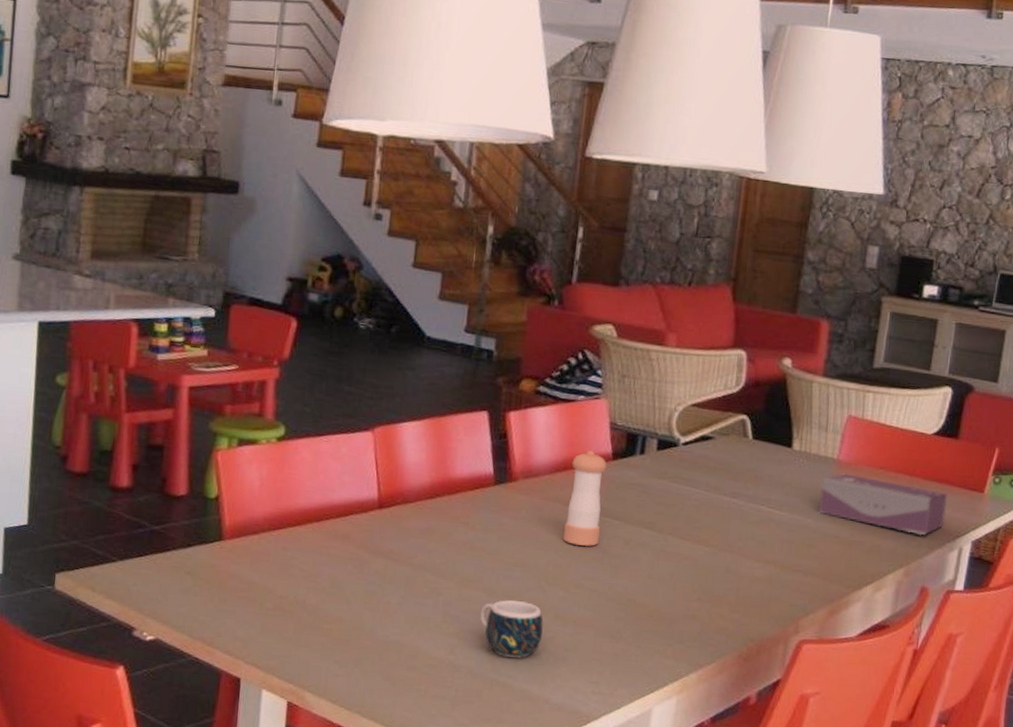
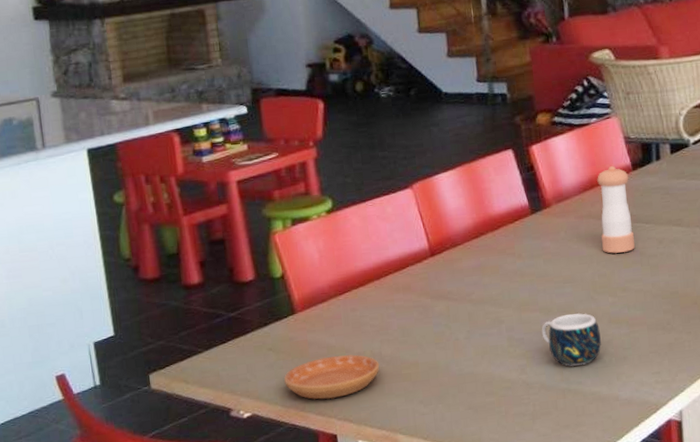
saucer: none [196,592,301,640] -> present [284,354,380,400]

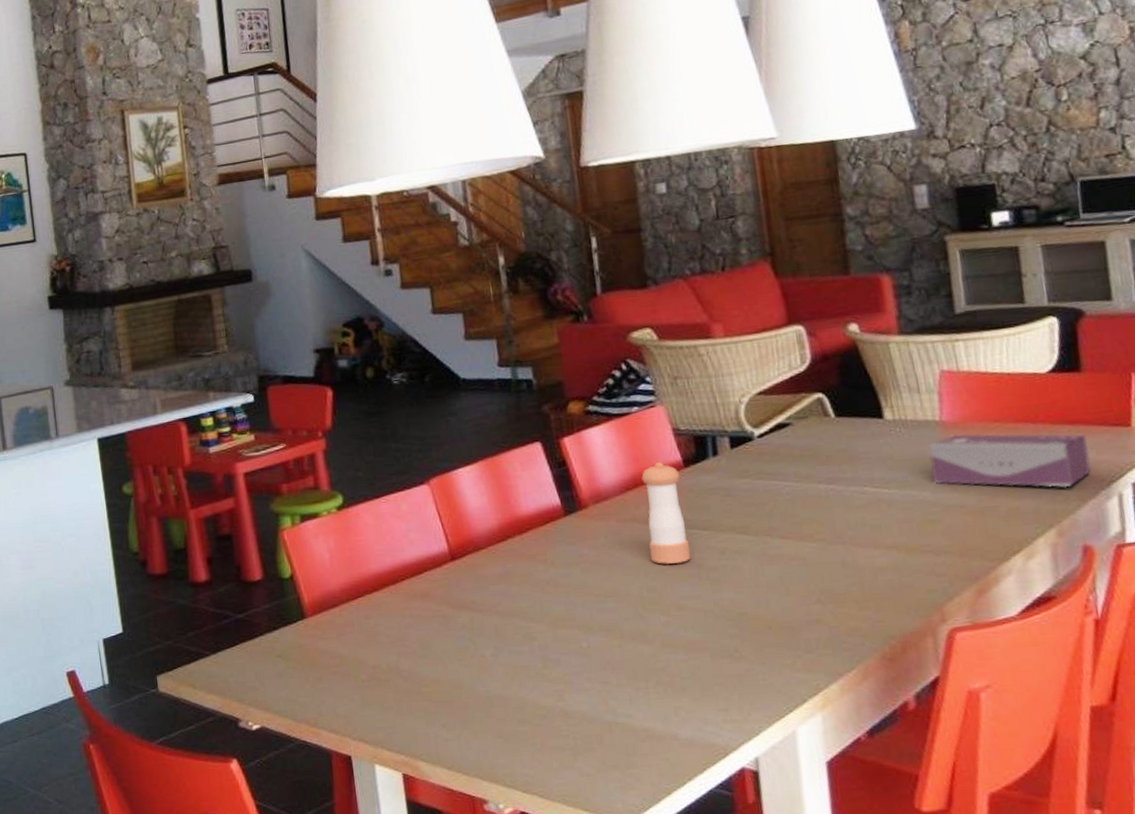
saucer: present [284,354,380,400] -> none [294,666,397,716]
mug: present [541,313,601,366] -> none [580,633,654,695]

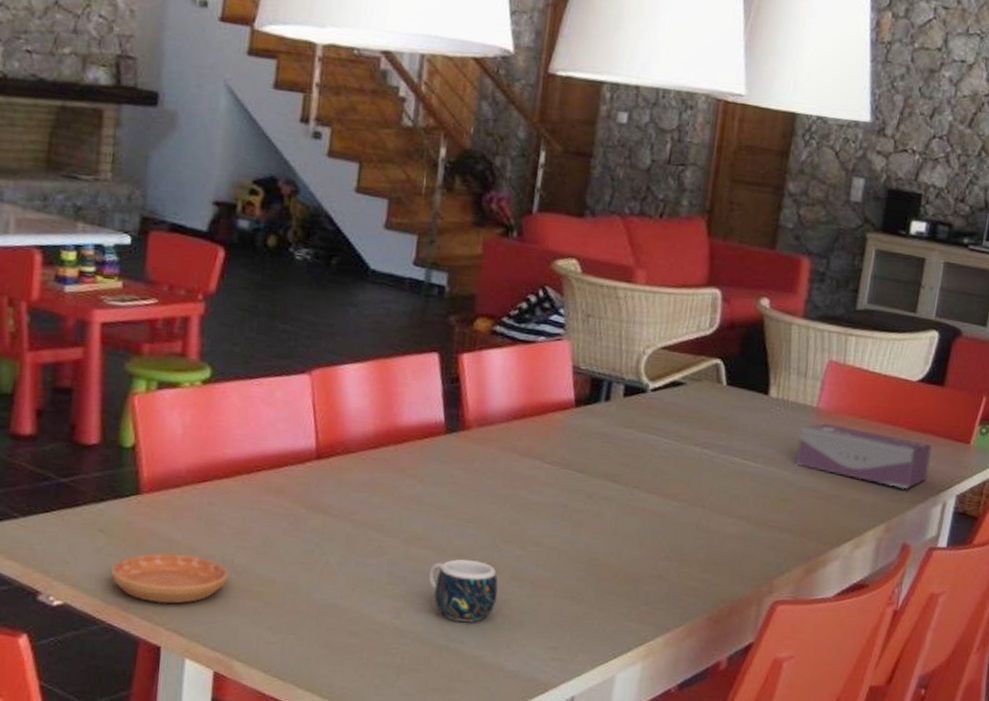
saucer: none [294,666,397,716] -> present [109,552,229,604]
mug: none [580,633,654,695] -> present [428,559,498,622]
pepper shaker: present [641,462,691,564] -> none [521,397,569,501]

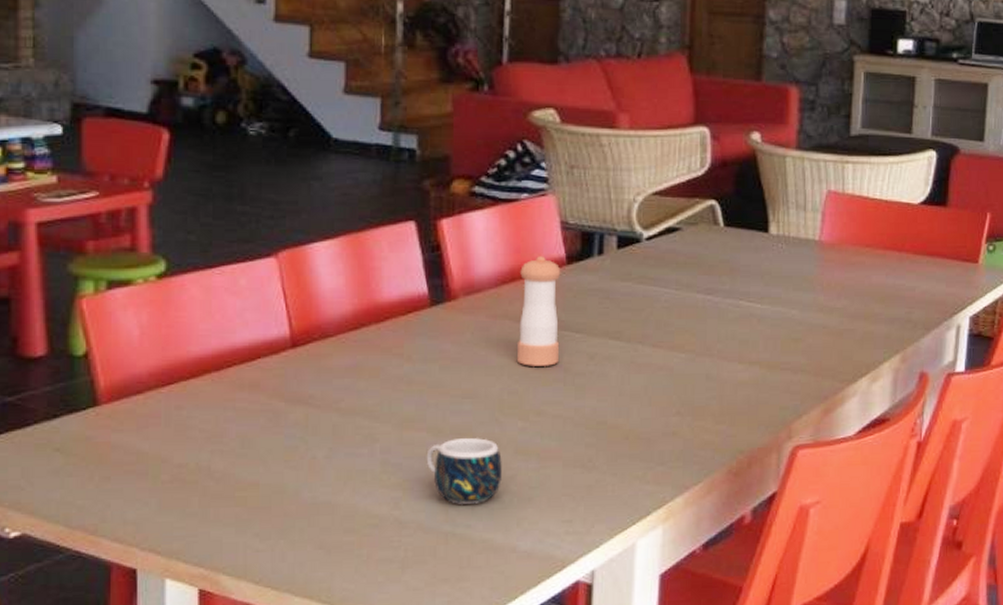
saucer: present [109,552,229,604] -> none [71,465,206,522]
pepper shaker: none [521,397,569,501] -> present [517,256,561,366]
tissue box: present [796,422,932,489] -> none [803,255,941,316]

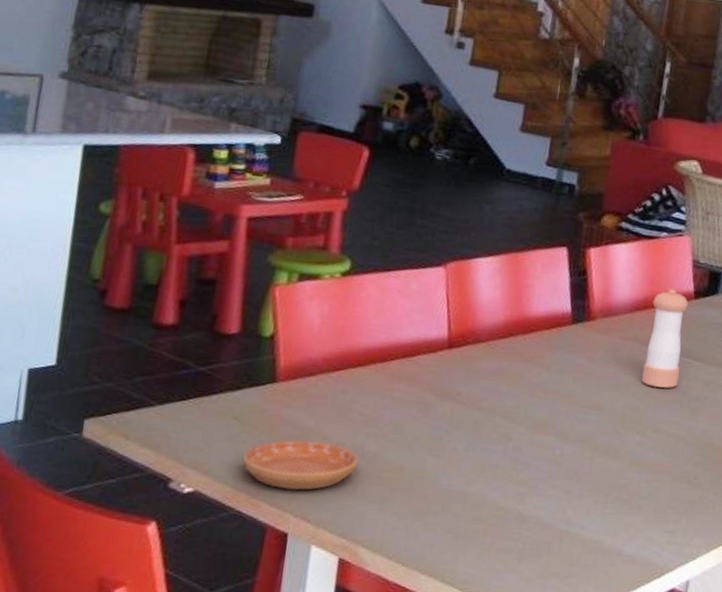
saucer: none [71,465,206,522] -> present [241,439,359,491]
mug: present [426,438,502,504] -> none [551,445,618,507]

